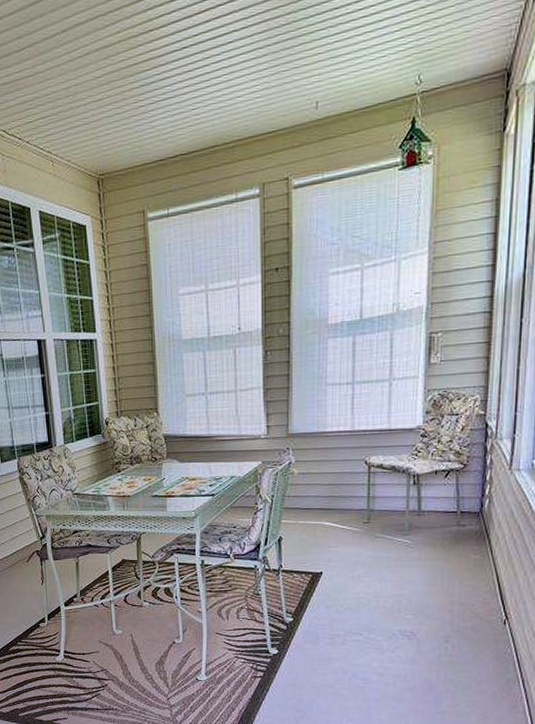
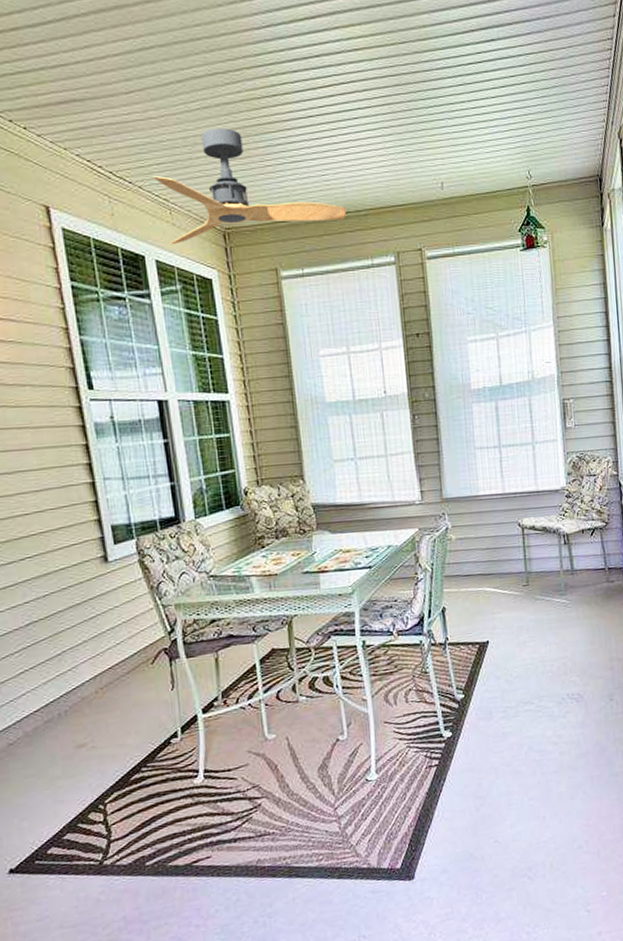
ceiling fan: none [39,72,214,196] -> present [153,128,346,245]

